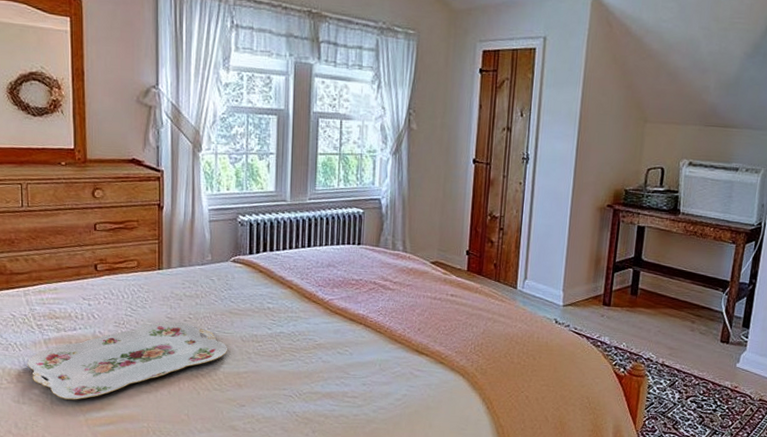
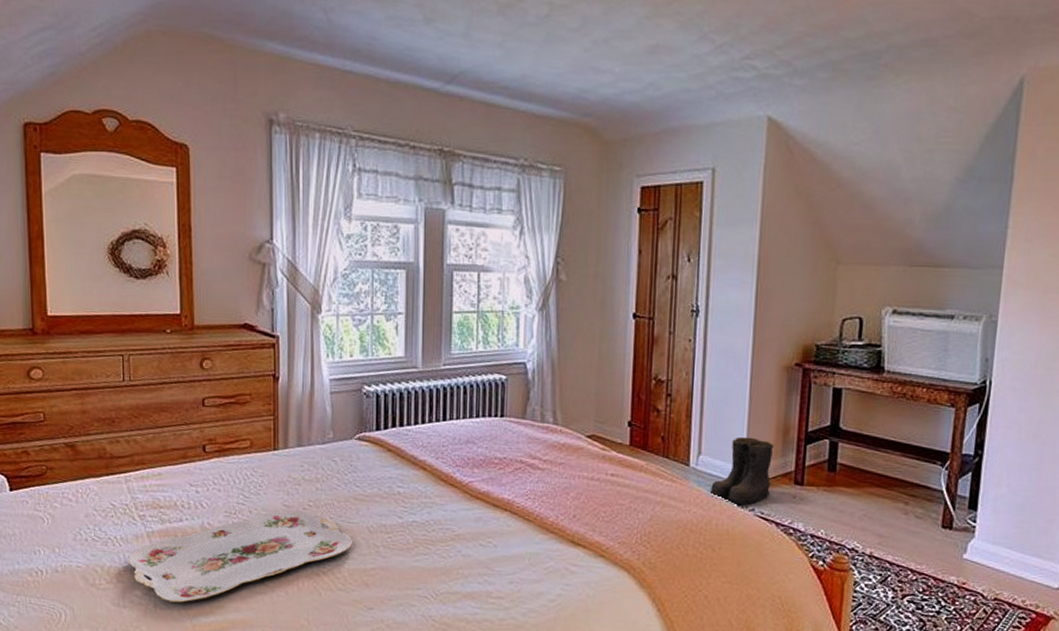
boots: none [532,265,588,322] -> present [709,436,774,506]

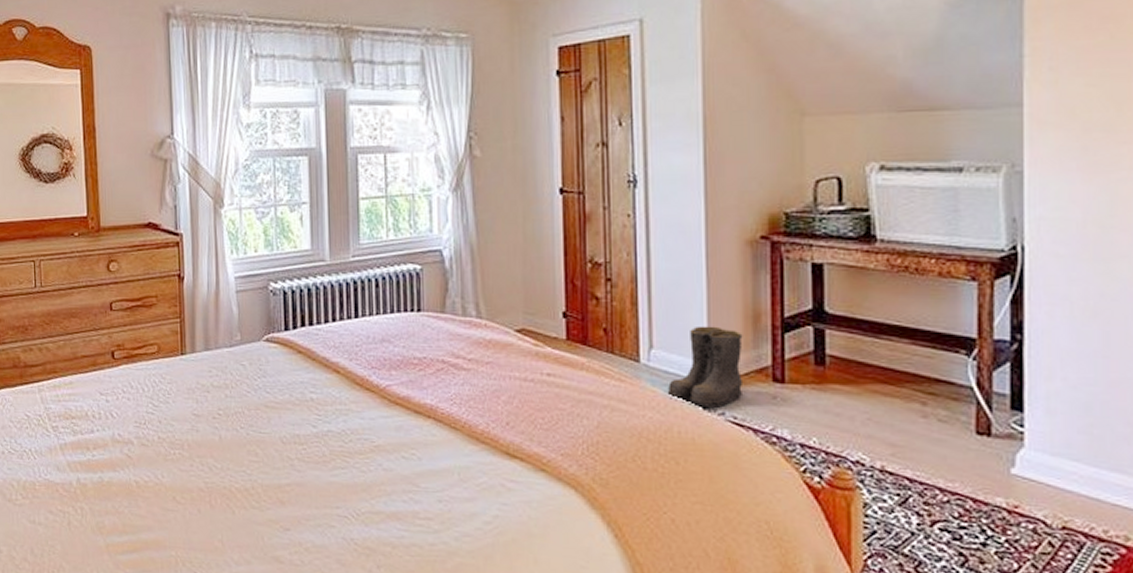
serving tray: present [128,509,354,603] -> none [42,419,266,520]

